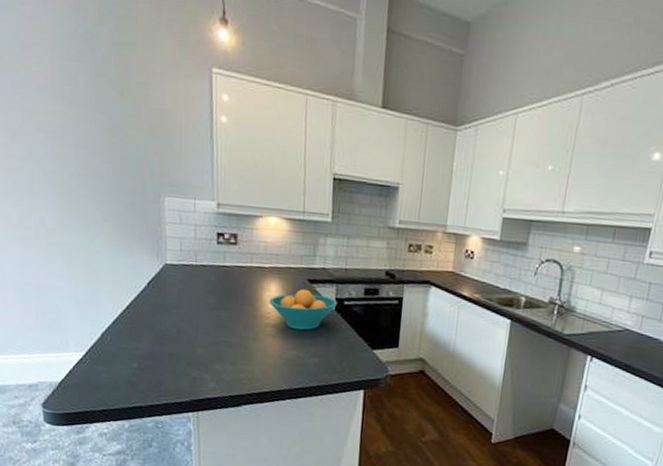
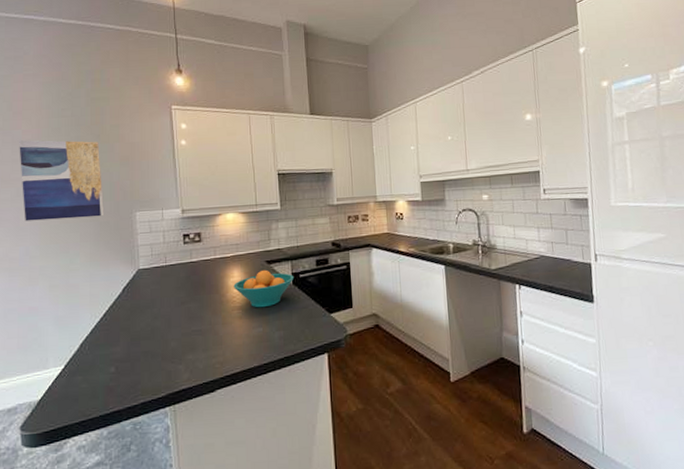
wall art: none [29,84,128,196] -> present [19,140,104,221]

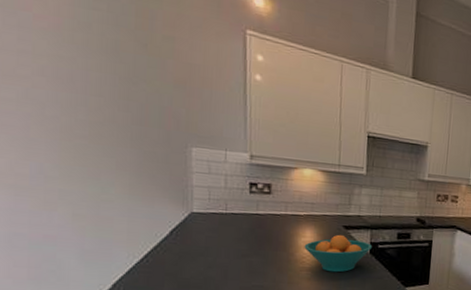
wall art: present [19,140,104,221] -> none [28,26,150,145]

